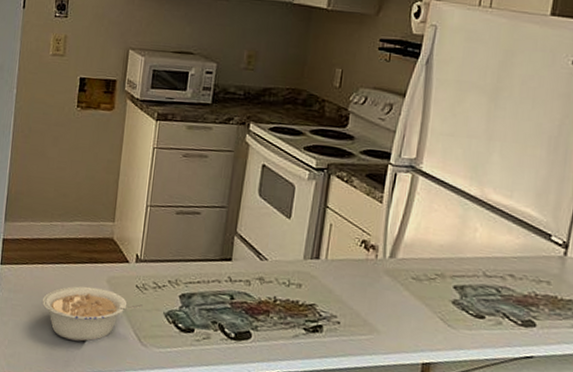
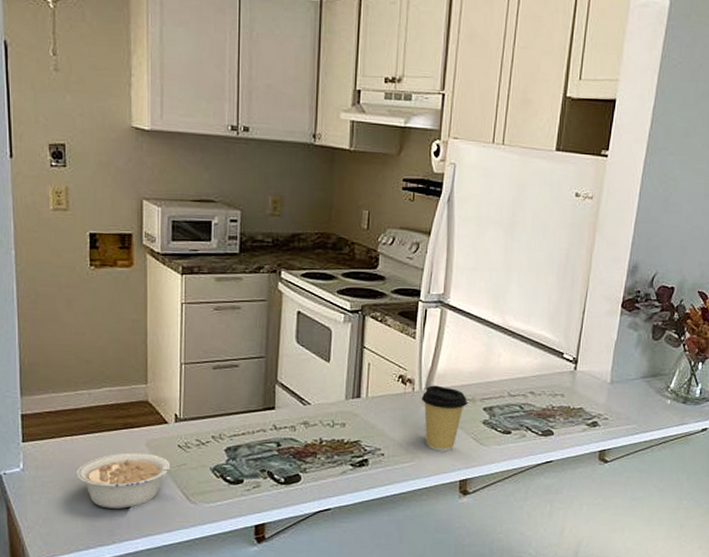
coffee cup: none [384,254,436,329] -> present [421,385,467,451]

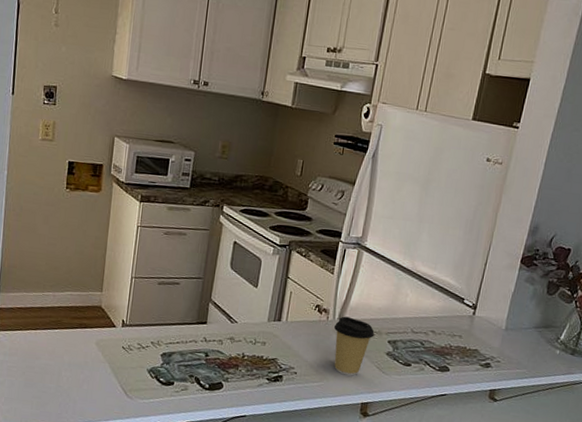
legume: present [75,453,188,509] -> none [35,348,129,397]

